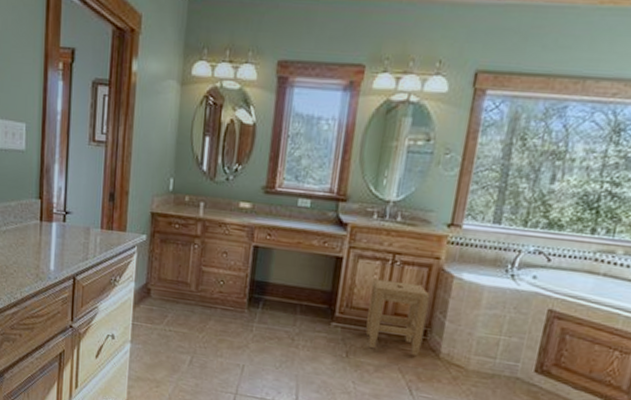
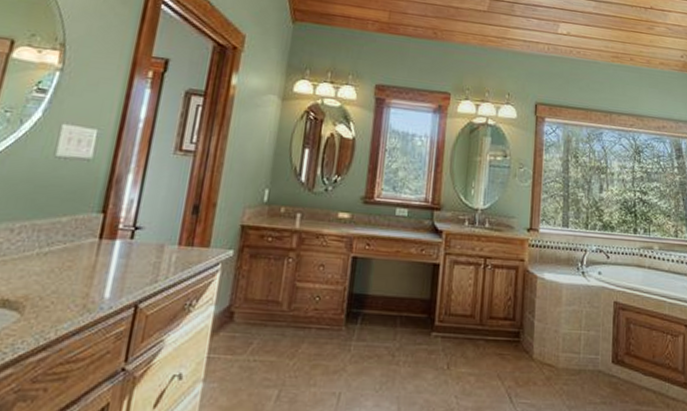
stool: present [365,278,431,355] -> none [464,283,520,359]

